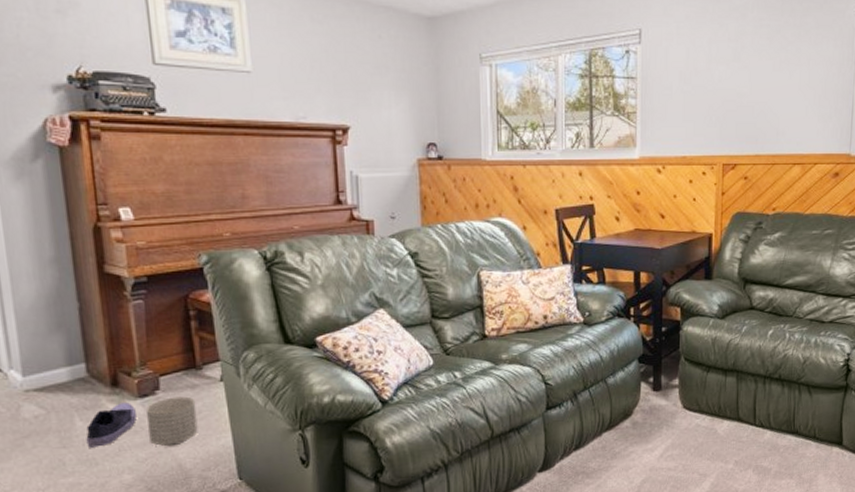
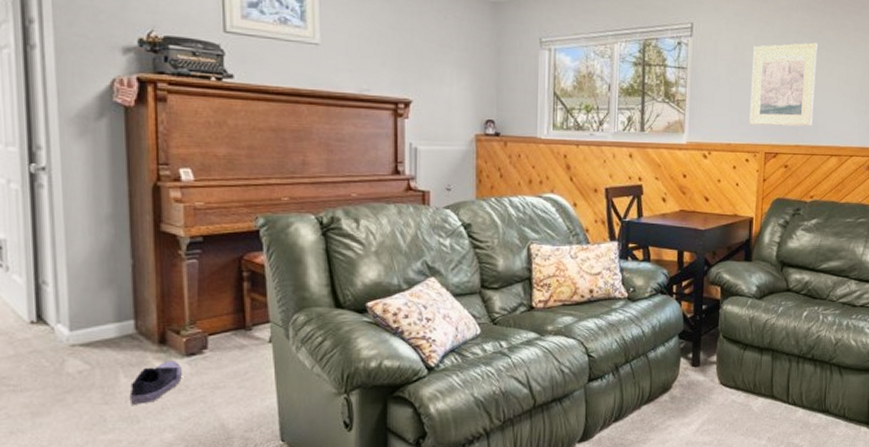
planter: present [146,396,198,447] -> none [193,356,243,406]
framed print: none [705,43,776,136] -> present [749,42,818,127]

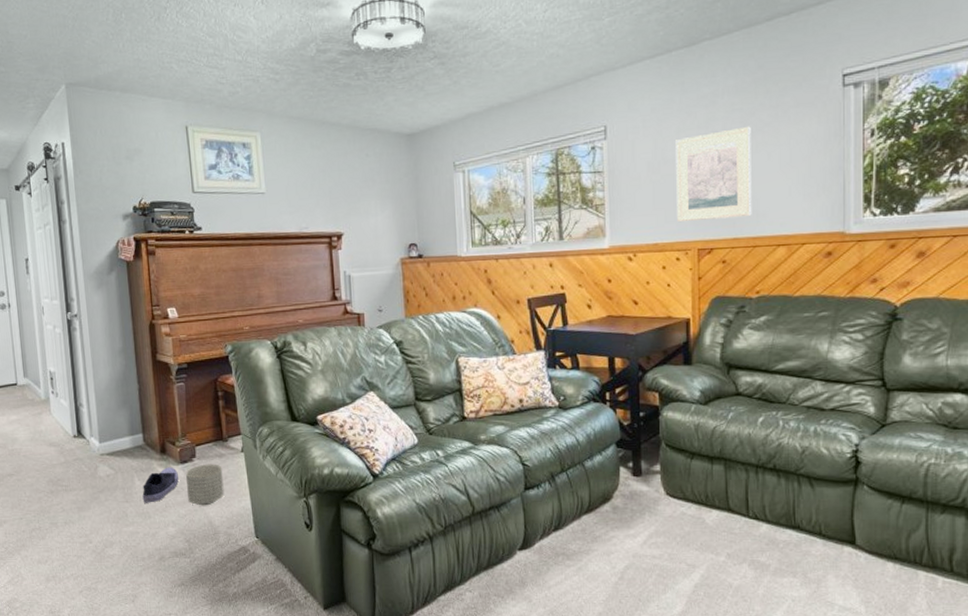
planter: none [193,356,243,406] -> present [186,464,224,506]

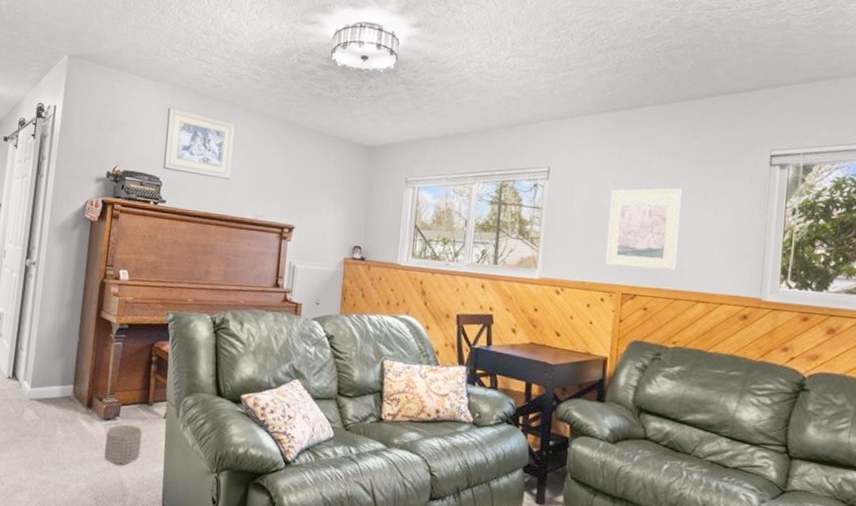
shoe: present [142,467,179,503] -> none [60,421,100,455]

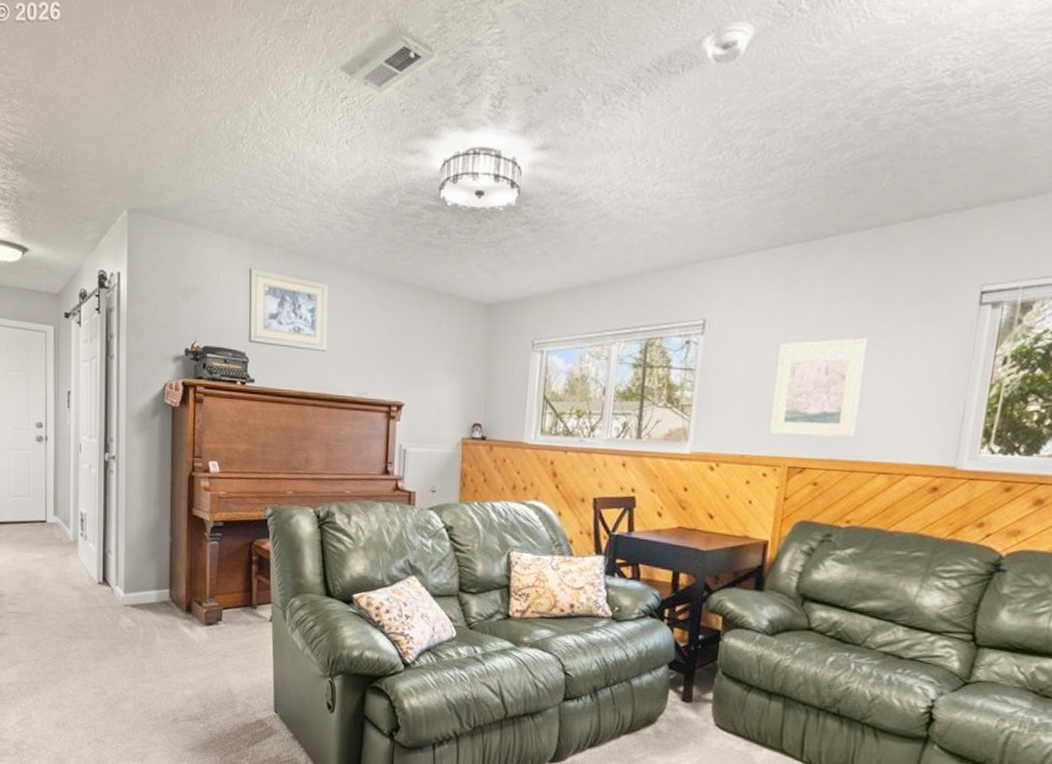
planter: present [104,424,143,466] -> none [209,629,248,672]

